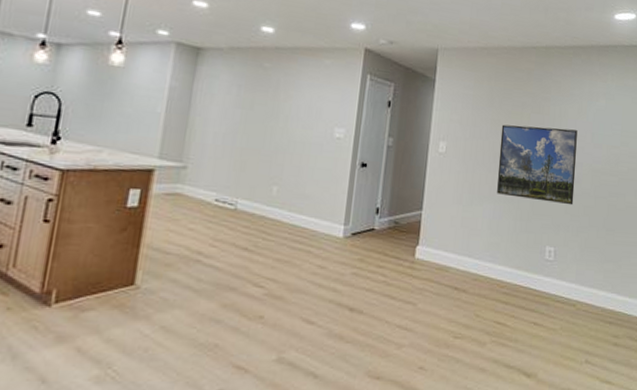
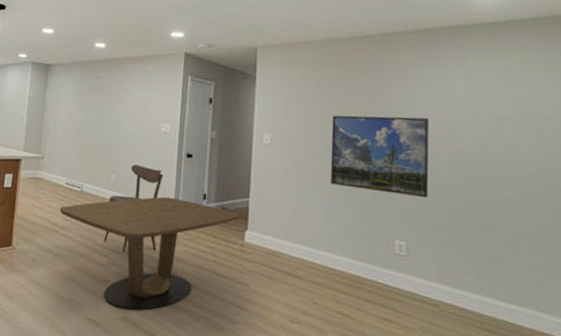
dining table: none [205,212,412,347] -> present [60,196,240,310]
dining chair: none [260,175,335,281] -> present [103,164,164,253]

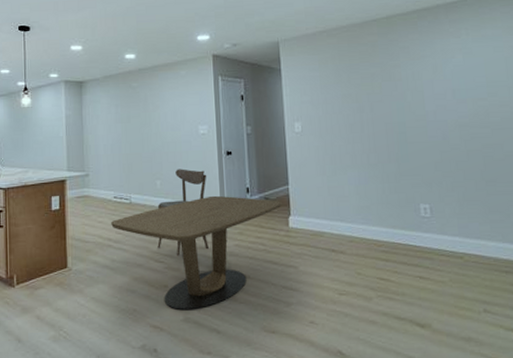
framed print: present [330,115,429,198] -> none [353,90,443,163]

